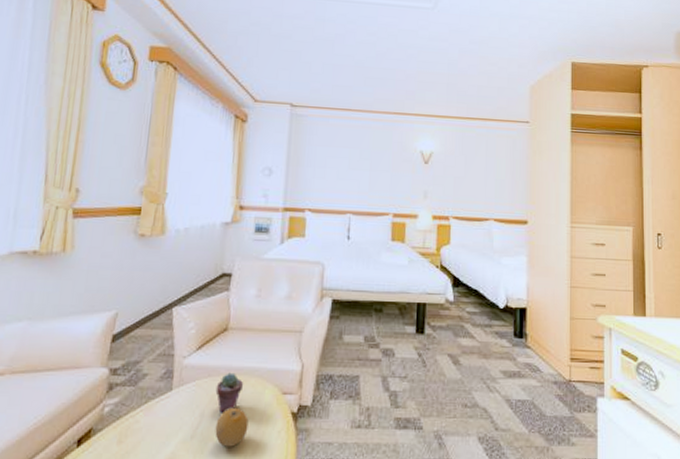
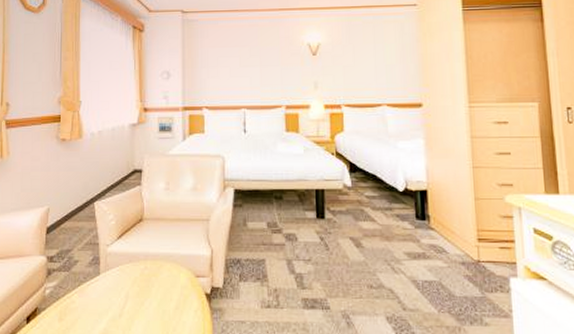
potted succulent: present [215,372,244,413] -> none [137,258,161,294]
fruit: present [215,407,249,447] -> none [139,289,168,325]

